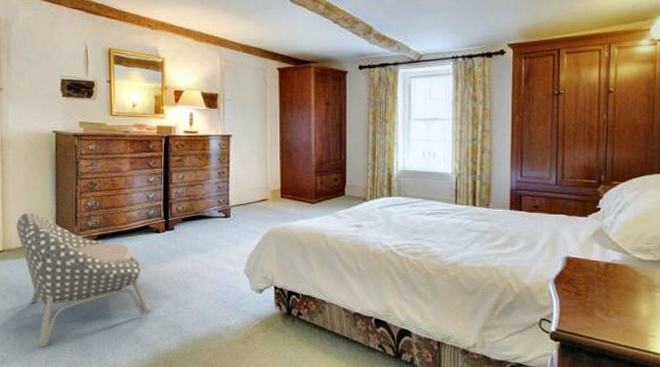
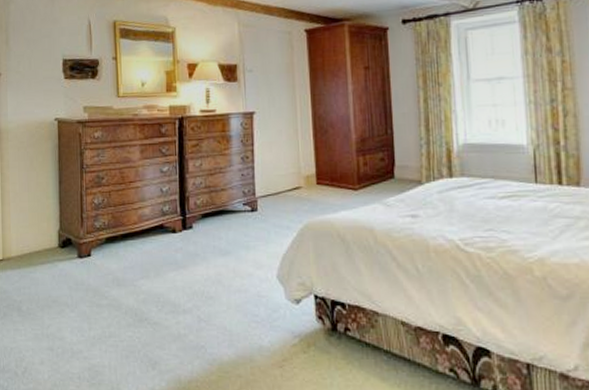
armchair: present [16,213,151,348] -> none [16,214,169,375]

